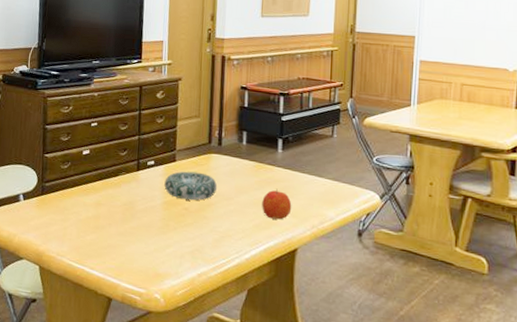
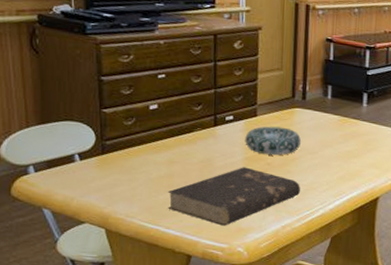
book: none [93,211,217,270] -> present [167,167,301,226]
apple: present [262,188,292,220] -> none [346,141,375,171]

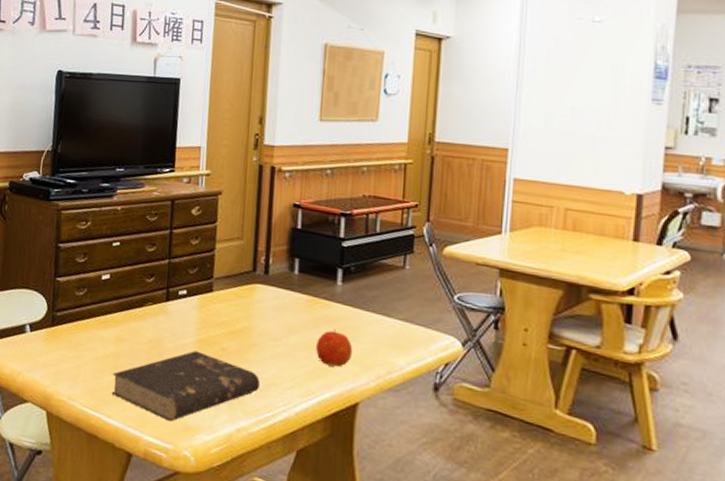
decorative bowl: present [245,126,302,156] -> none [198,303,263,340]
apple: none [346,141,375,171] -> present [316,328,353,367]

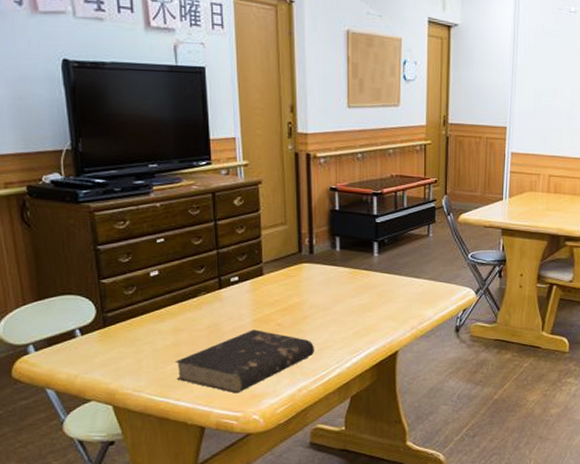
apple: present [316,328,353,367] -> none [360,293,391,325]

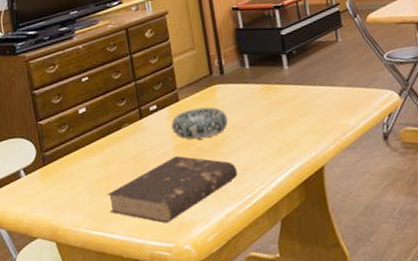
decorative bowl: none [252,284,312,315] -> present [171,107,229,140]

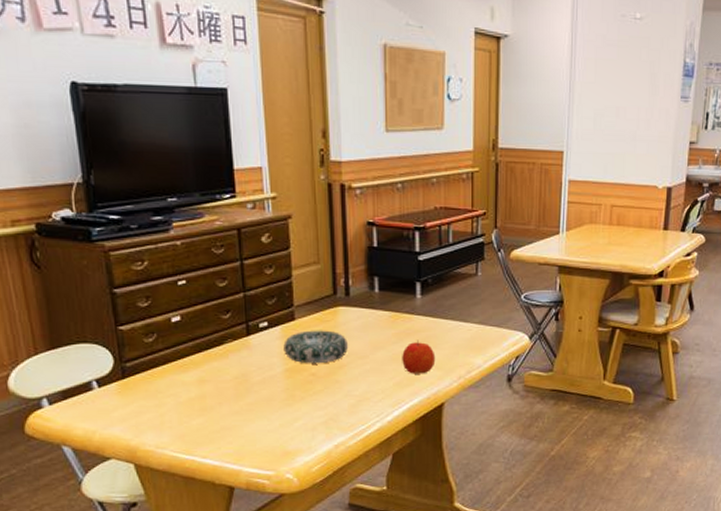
book: present [107,156,238,224] -> none [200,380,353,450]
apple: none [277,107,310,141] -> present [402,339,436,374]

